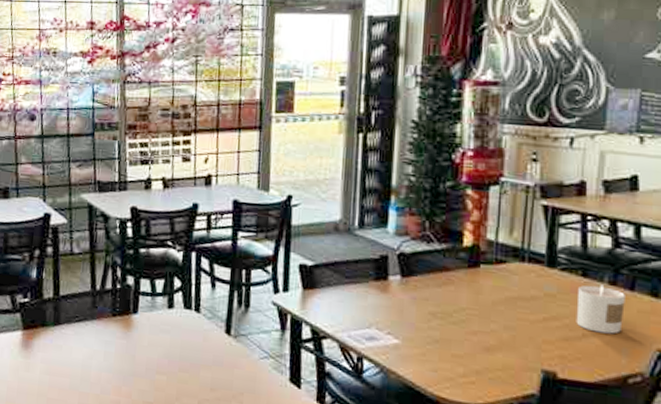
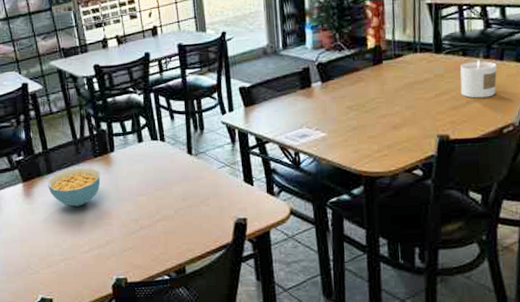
cereal bowl: none [51,324,116,373] -> present [48,167,101,207]

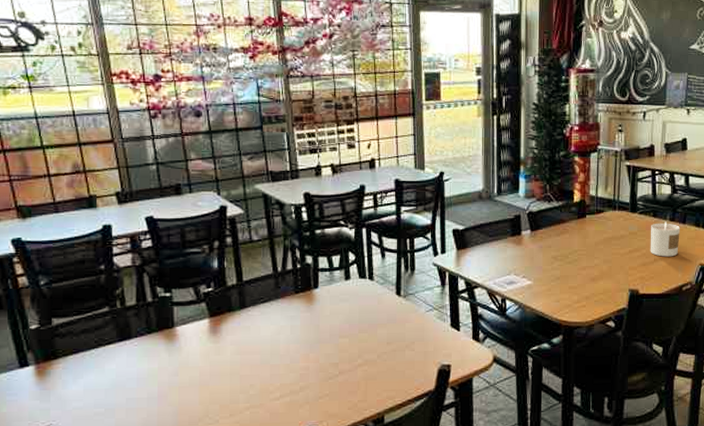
cereal bowl: present [48,167,101,207] -> none [239,303,300,347]

